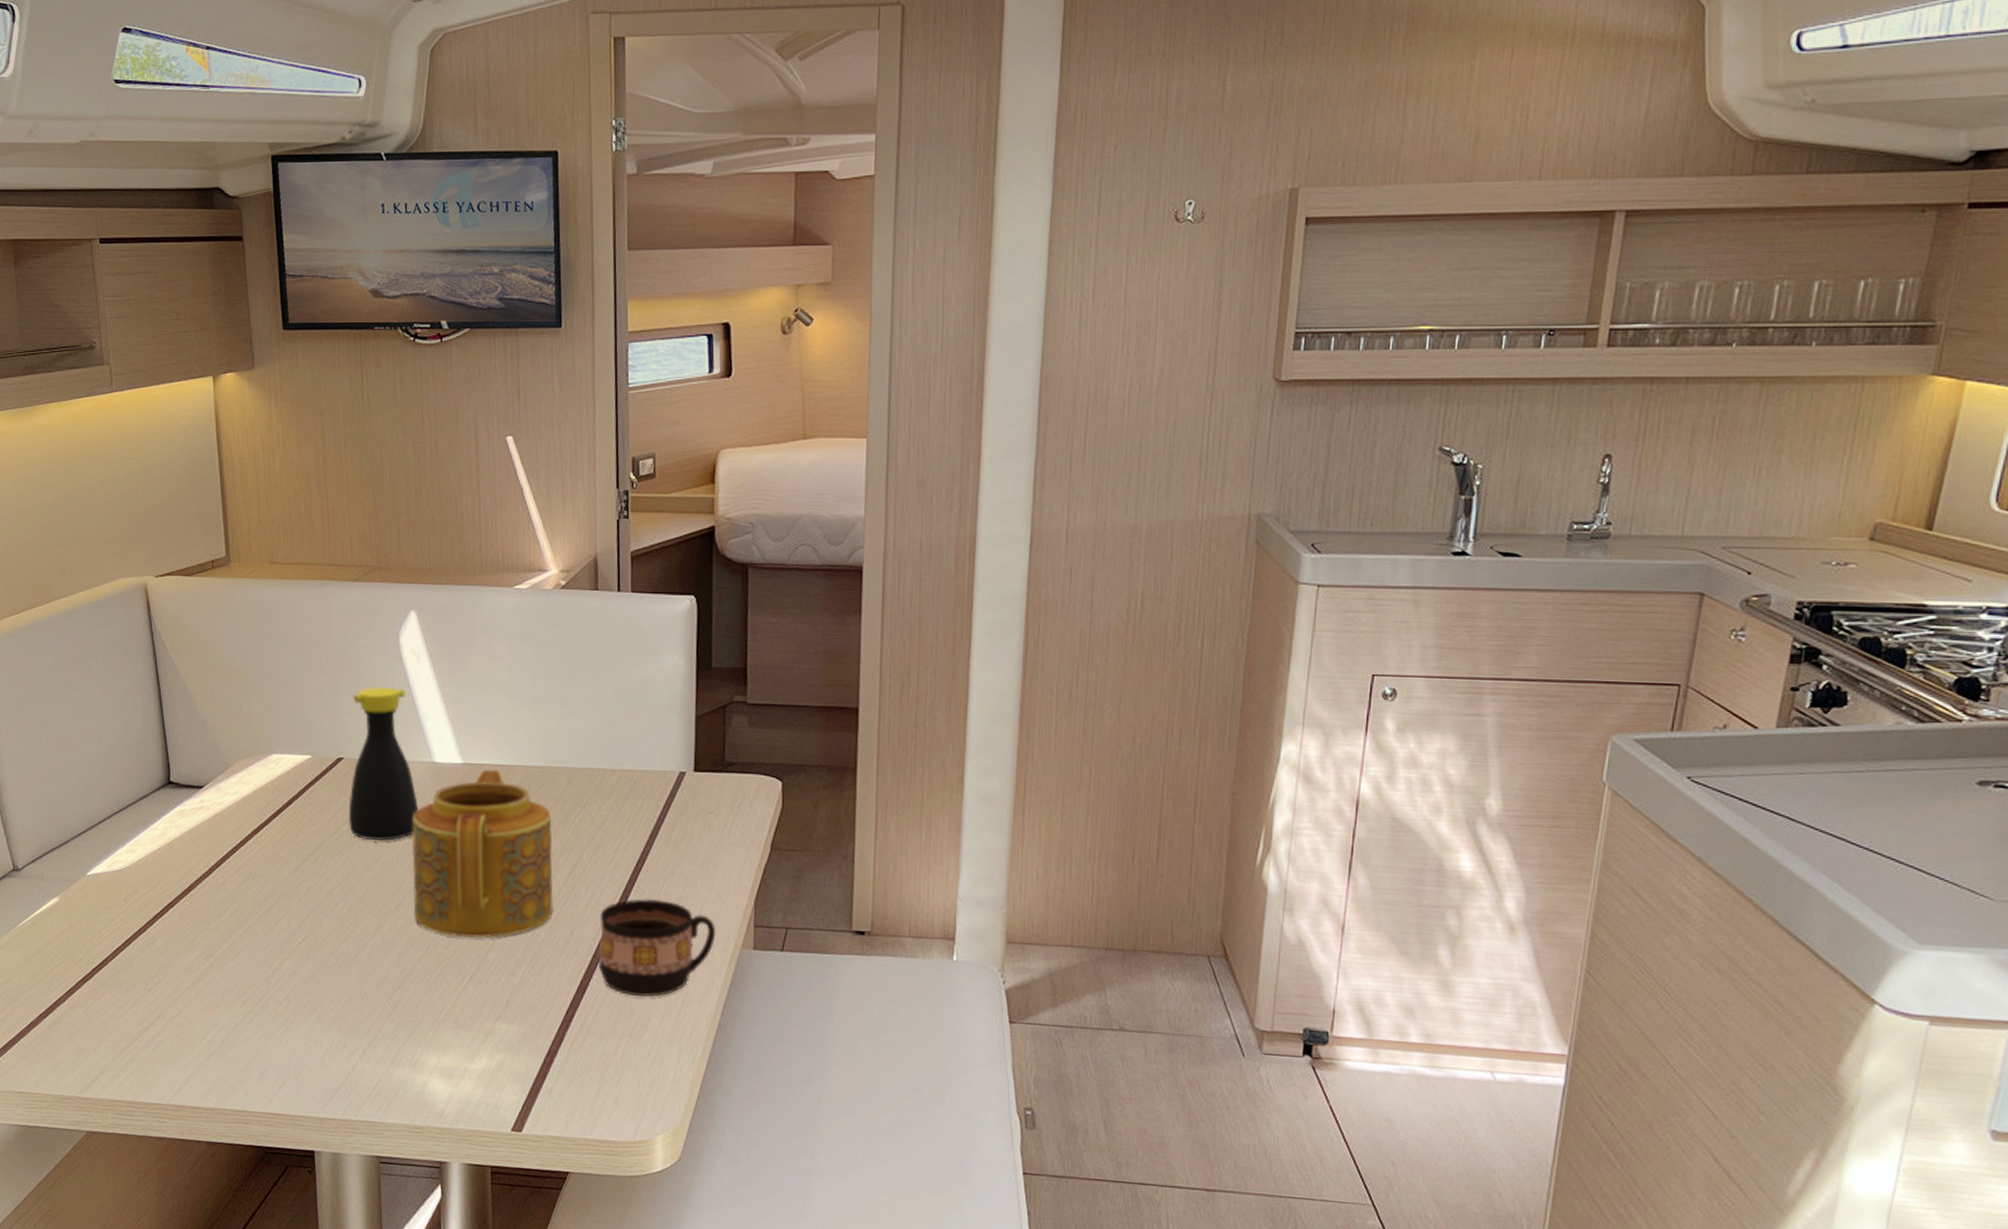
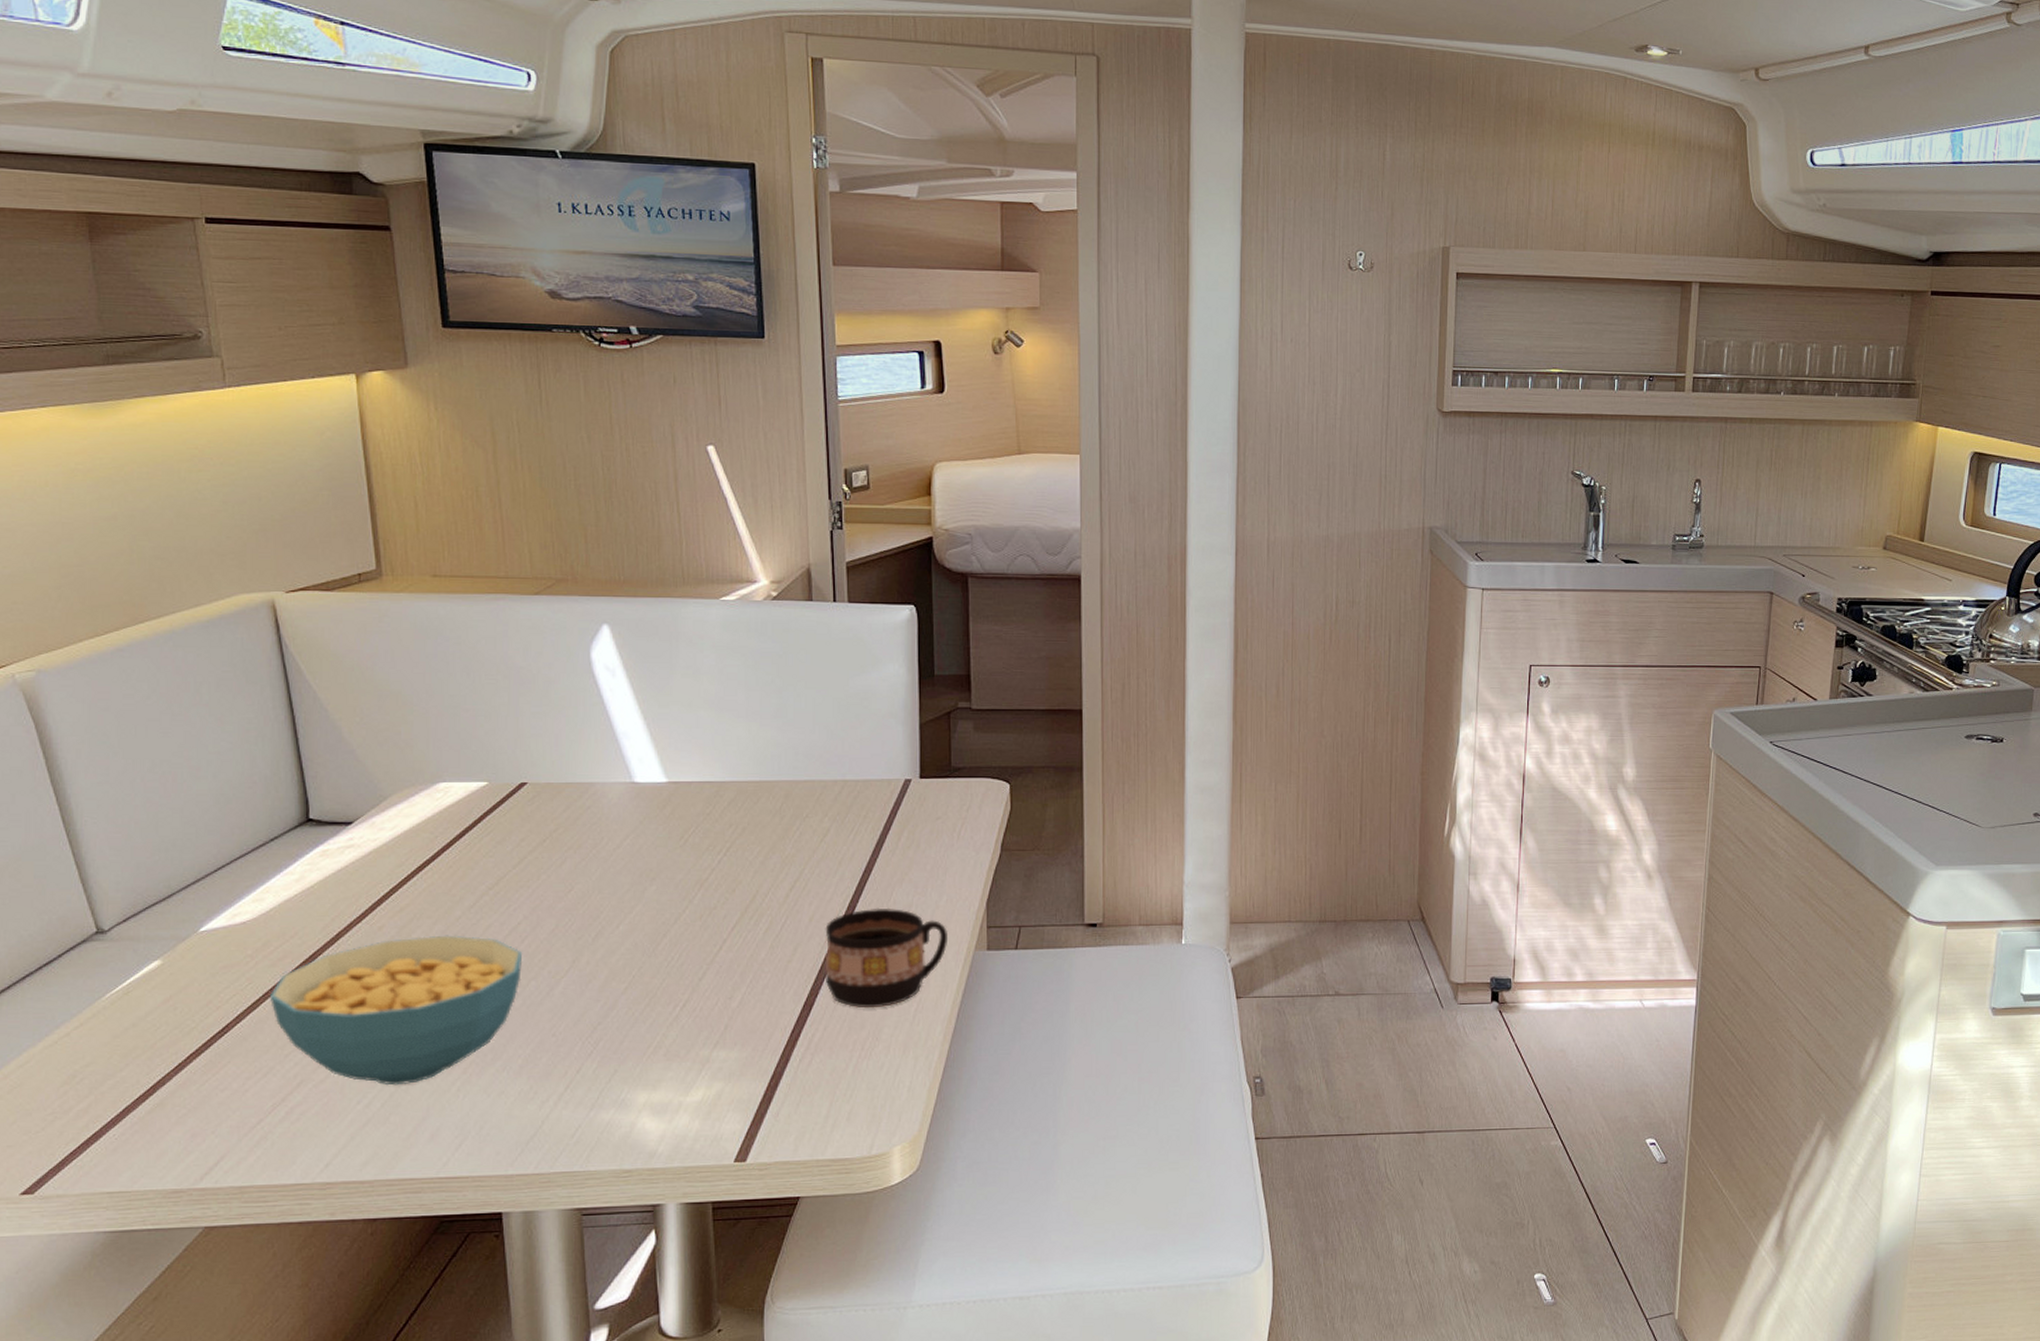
cereal bowl: none [138,893,337,1026] -> present [270,935,523,1086]
bottle: present [348,686,419,841] -> none [534,705,618,868]
teapot: present [412,769,554,939] -> none [611,787,775,965]

